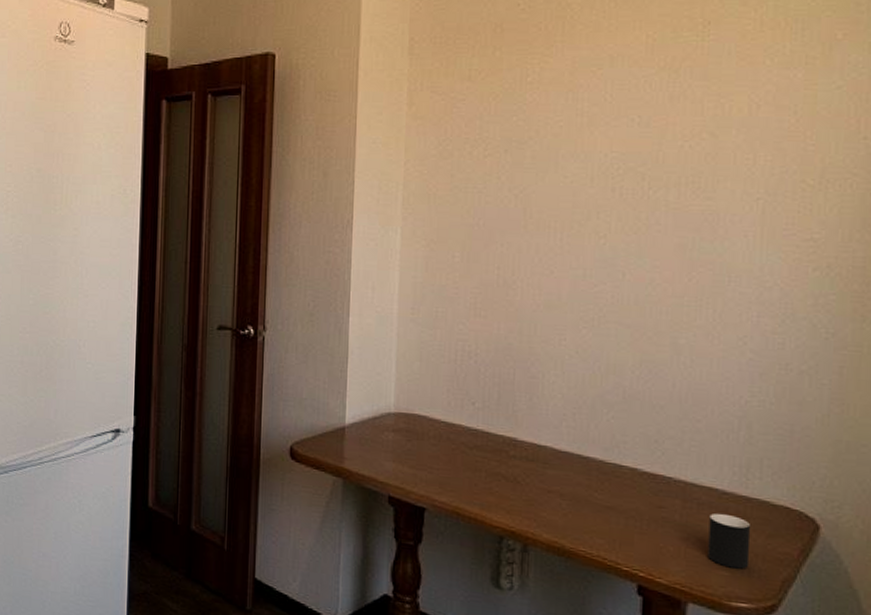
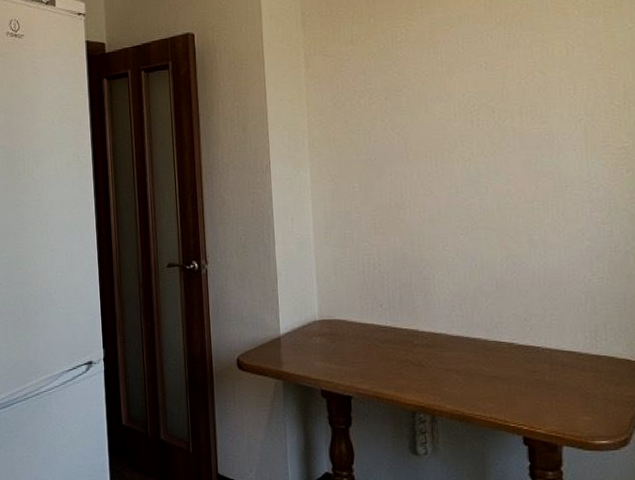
cup: present [708,513,751,569] -> none [571,370,605,414]

